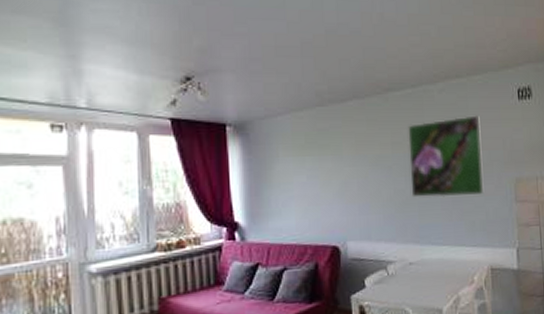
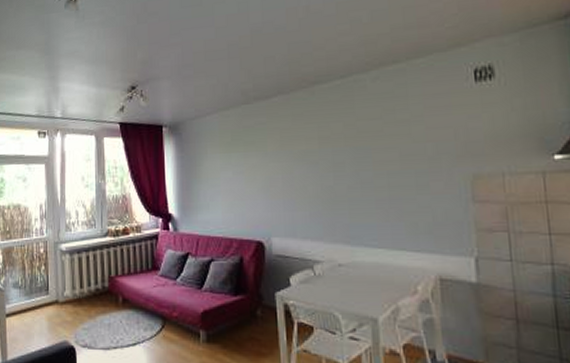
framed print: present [408,115,484,198] -> none [336,103,430,195]

